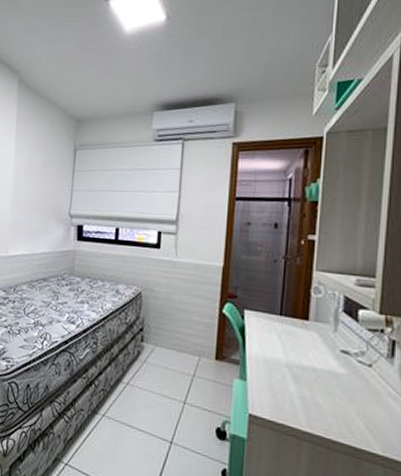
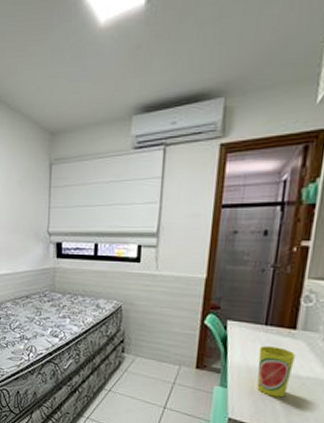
cup: none [275,336,311,391] -> present [257,346,297,398]

